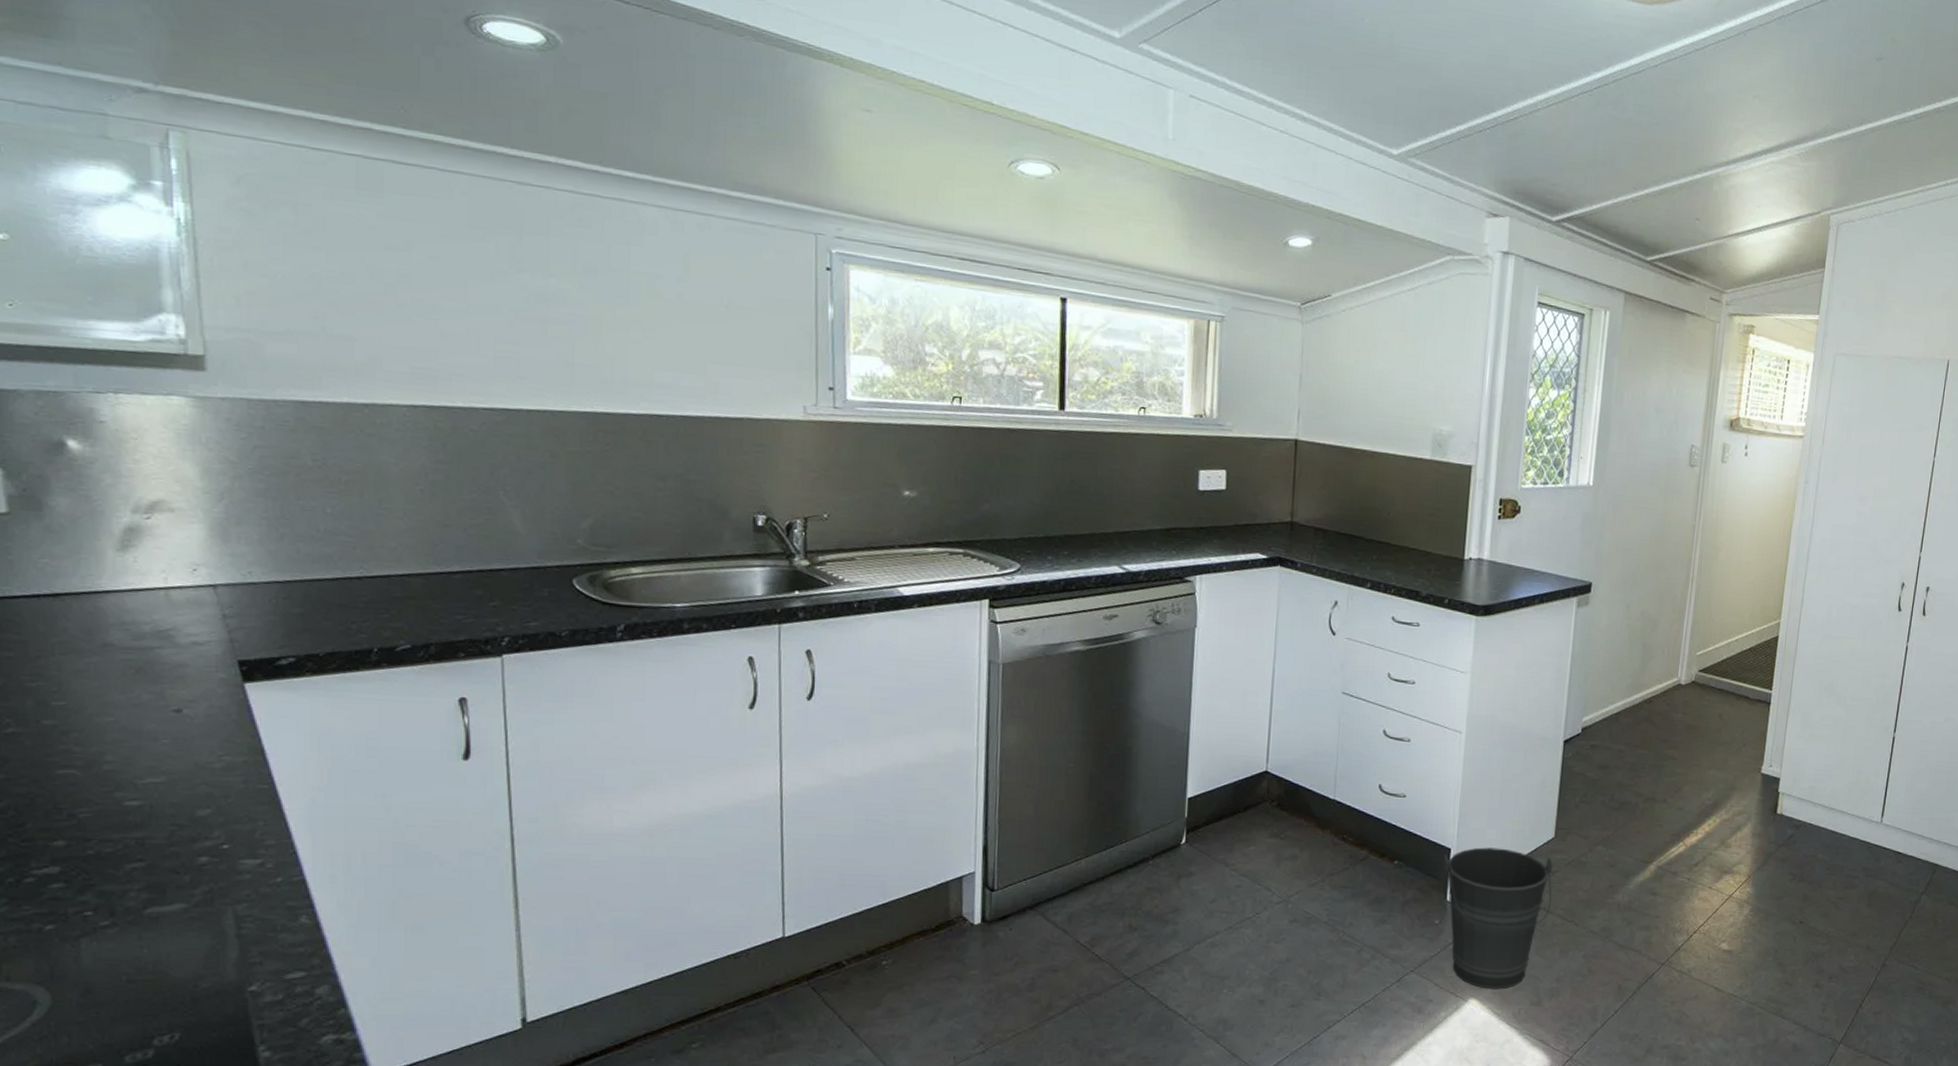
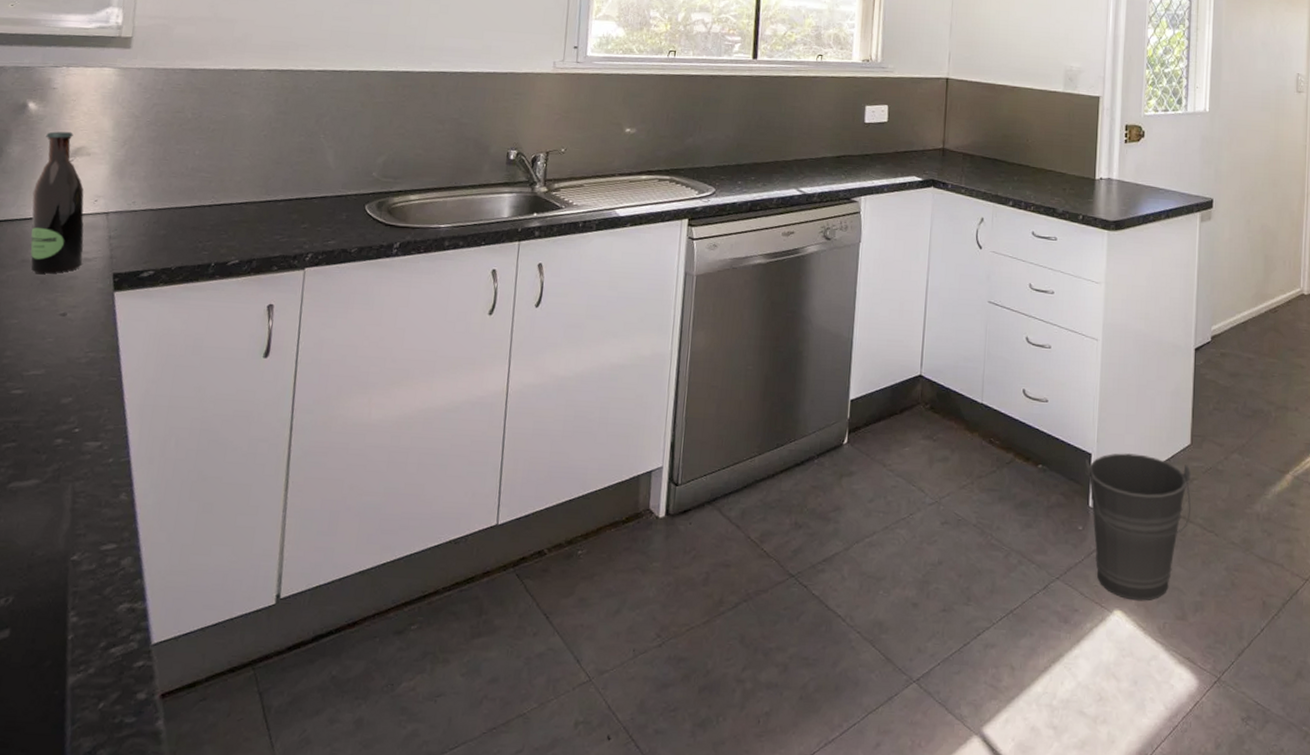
bottle: none [100,479,192,661] -> present [30,131,84,274]

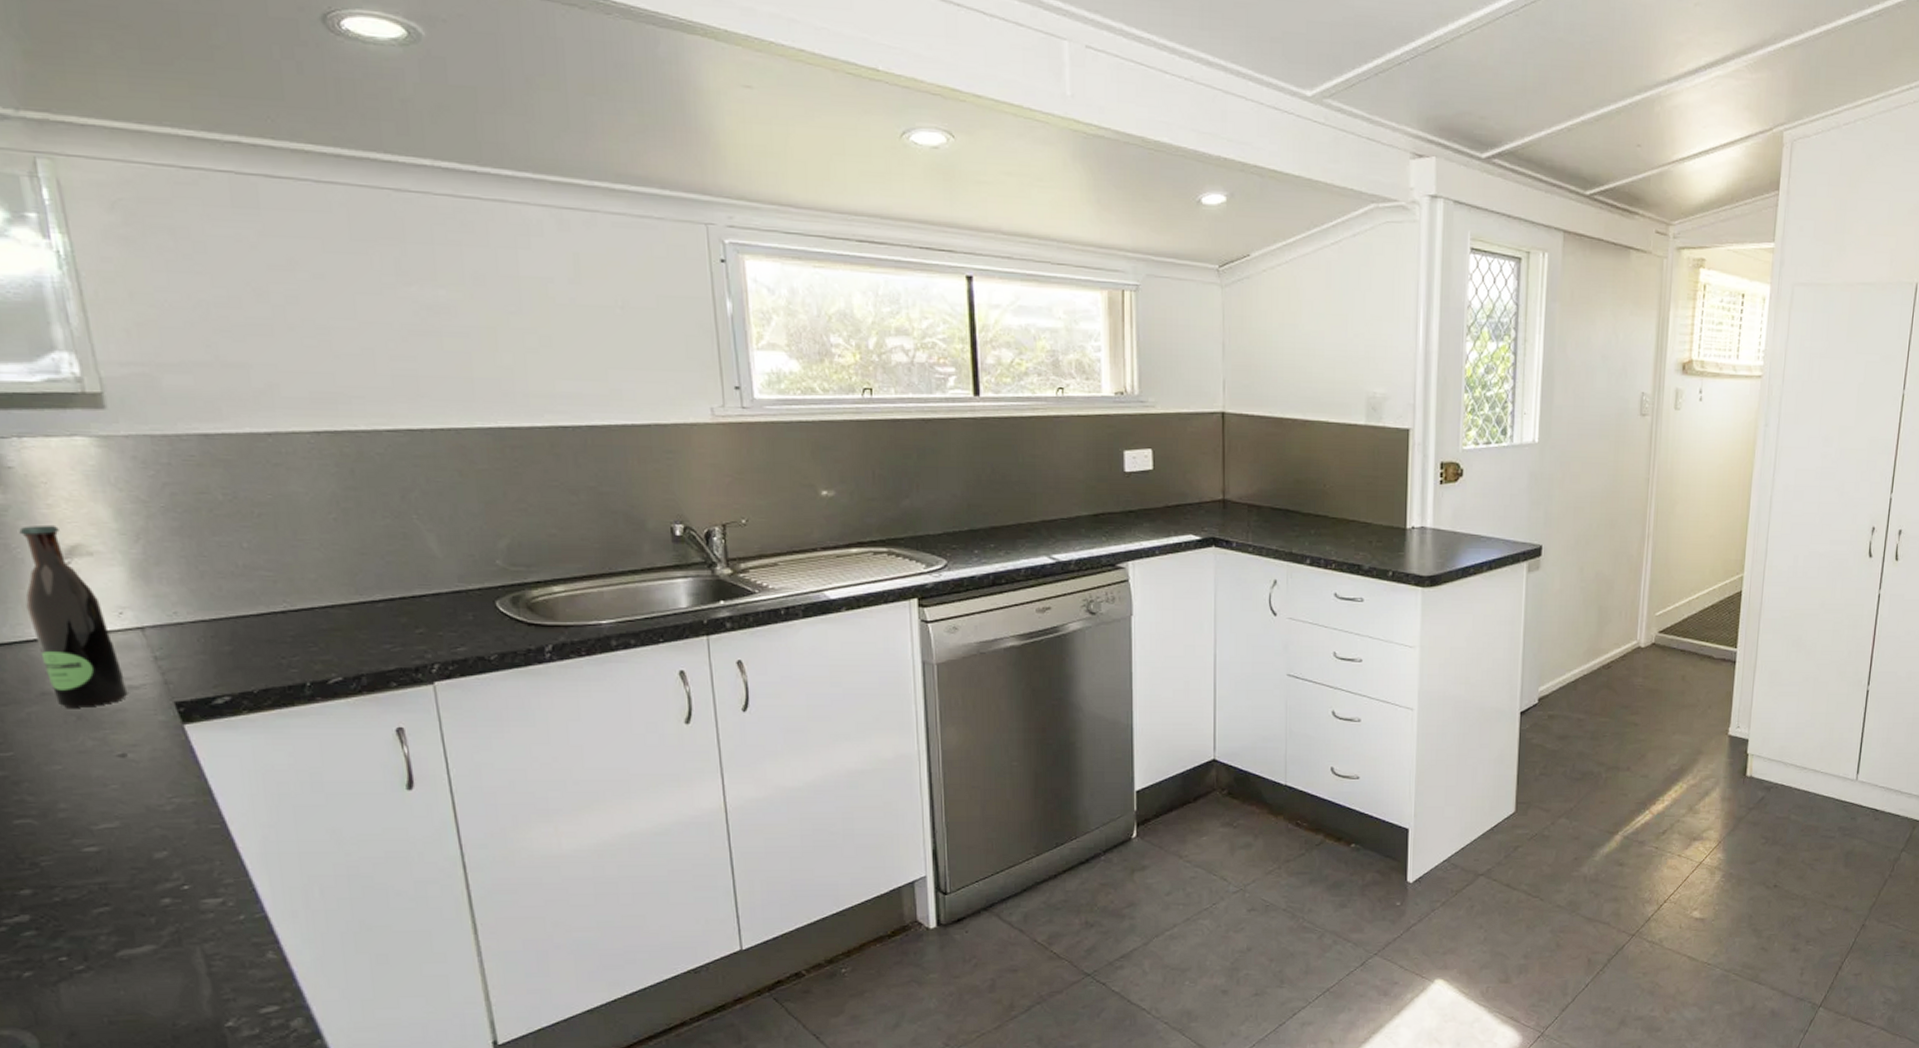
bucket: present [1085,453,1192,601] -> none [1402,826,1516,969]

